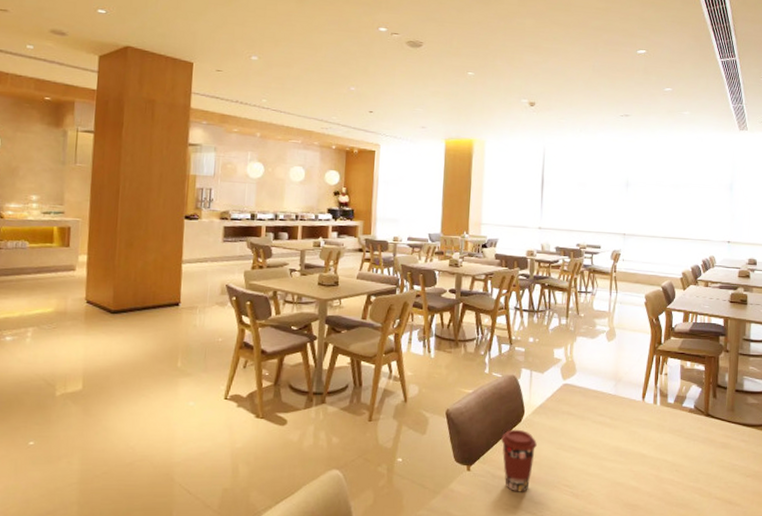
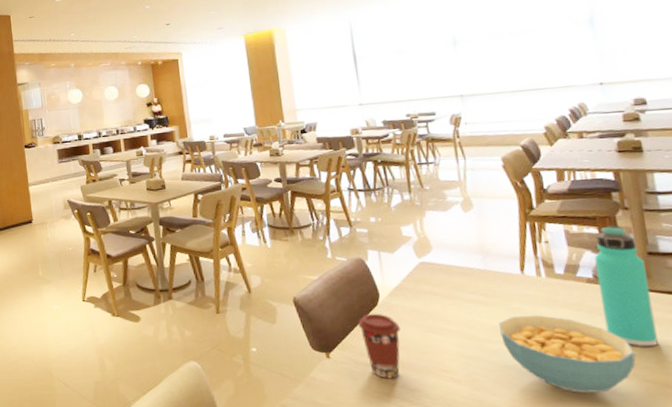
cereal bowl: none [617,438,712,508] -> present [499,315,636,393]
thermos bottle: none [695,365,732,470] -> present [594,225,658,347]

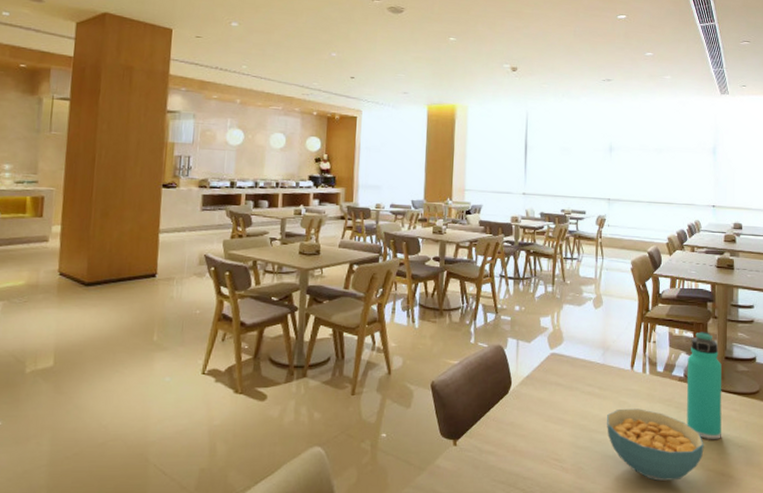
coffee cup: present [358,313,400,379] -> none [488,401,525,467]

